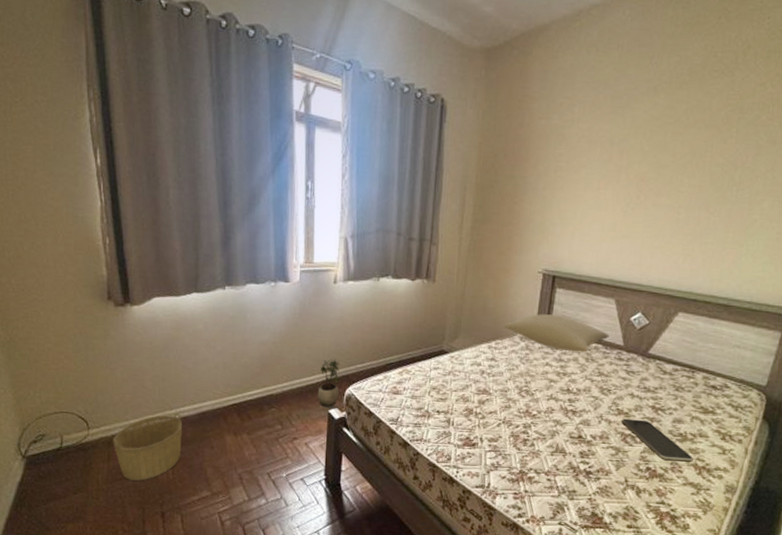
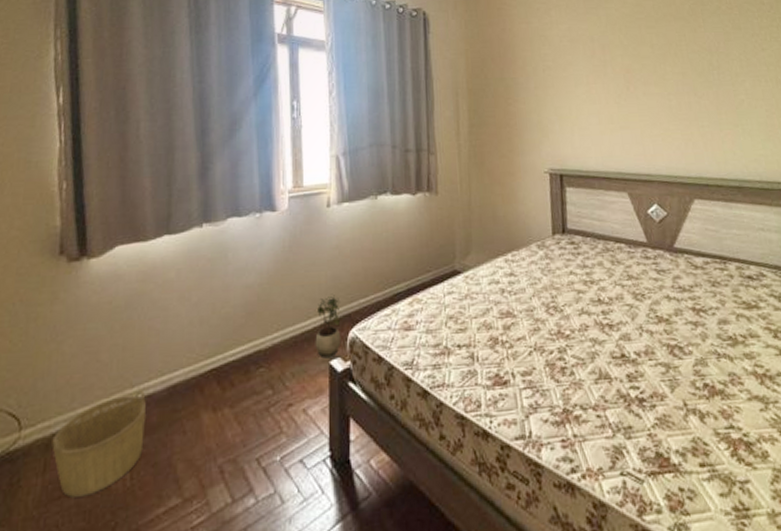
pillow: present [503,314,609,353] -> none [517,216,630,256]
mobile phone: present [621,418,694,462] -> none [664,325,751,372]

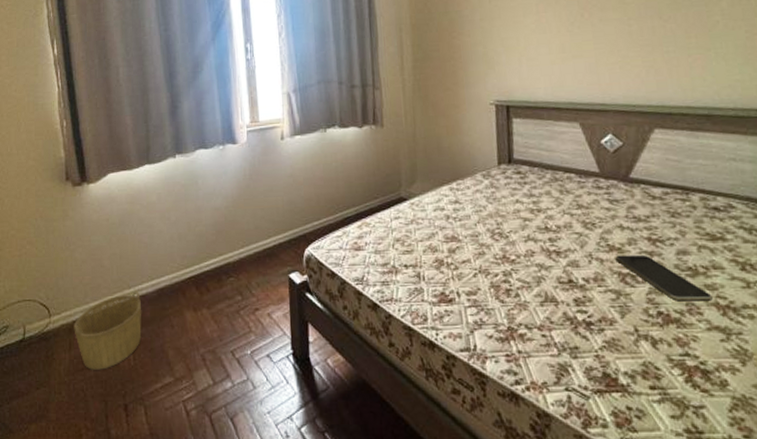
potted plant: present [315,293,341,359] -> none [275,216,299,272]
mobile phone: none [664,325,751,372] -> present [615,254,713,302]

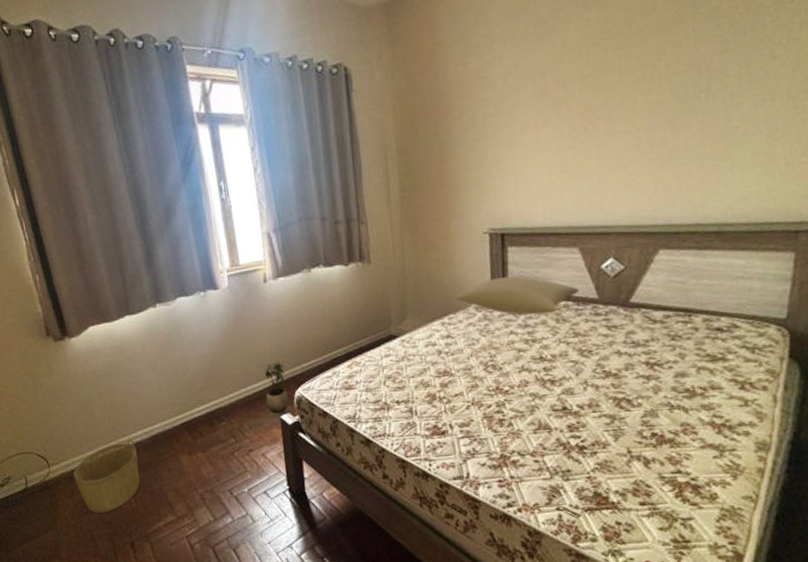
potted plant: none [275,216,299,272] -> present [265,359,289,414]
pillow: none [462,146,581,185] -> present [453,276,579,315]
mobile phone: present [615,254,713,302] -> none [611,379,709,423]

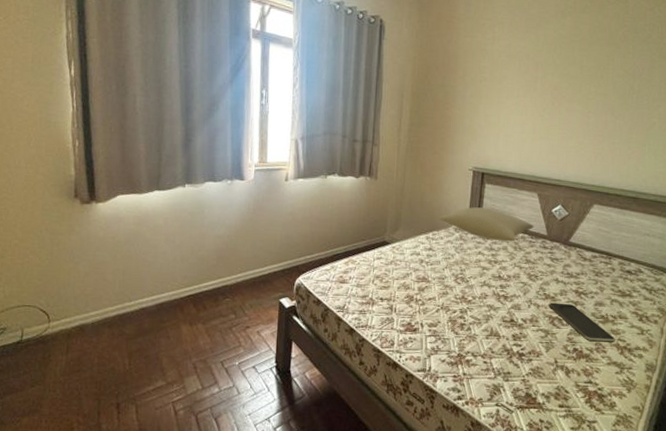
basket: present [73,439,141,513] -> none [72,304,140,372]
potted plant: present [265,359,289,414] -> none [269,249,290,297]
mobile phone: none [611,379,709,423] -> present [549,302,615,342]

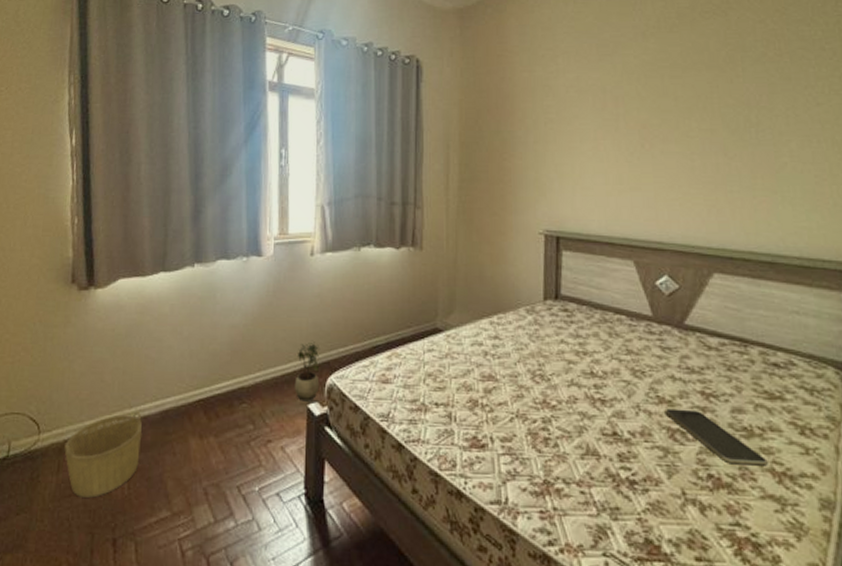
basket: none [72,304,140,372] -> present [64,411,142,498]
potted plant: none [269,249,290,297] -> present [294,340,320,402]
pillow: present [439,207,534,242] -> none [504,281,633,326]

